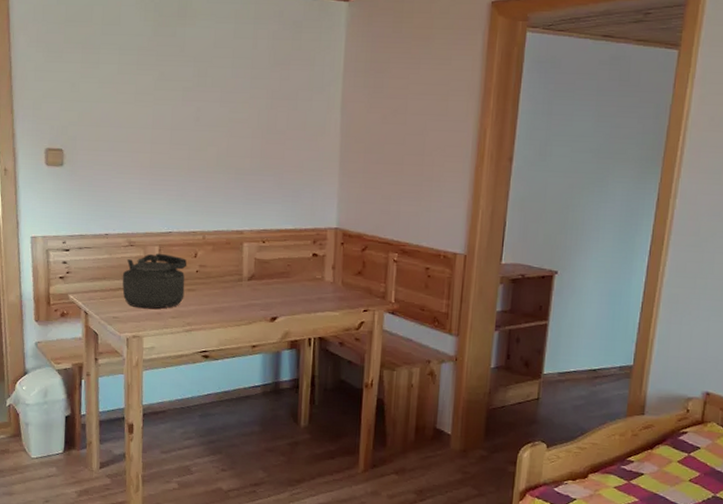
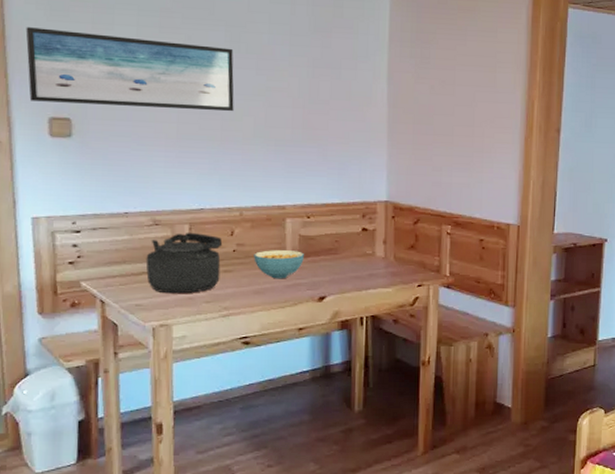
wall art: none [28,68,201,142] -> present [25,27,234,112]
cereal bowl: none [214,271,259,299] -> present [254,250,304,279]

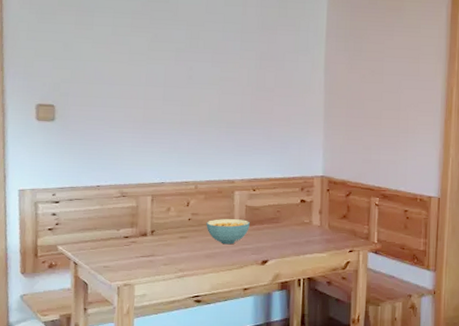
wall art: present [25,27,234,112] -> none [20,28,193,99]
kettle: present [145,232,223,294] -> none [113,202,180,257]

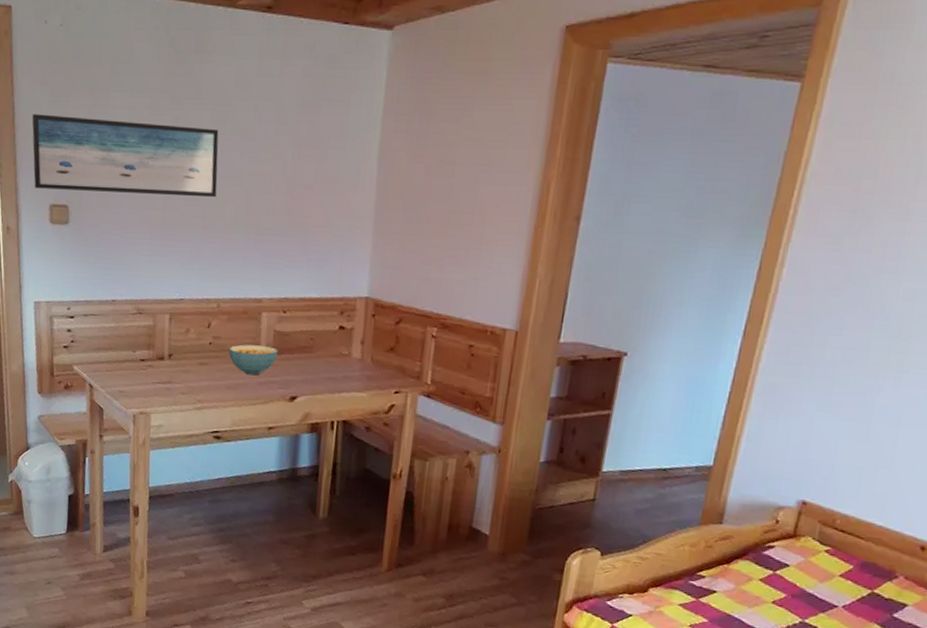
wall art: none [20,28,193,99] -> present [32,114,219,198]

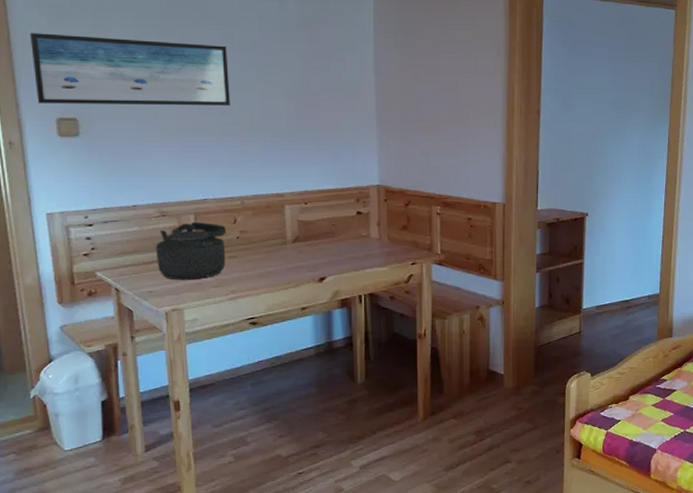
kettle: none [129,322,200,384] -> present [155,221,227,280]
cereal bowl: present [228,344,278,376] -> none [256,235,303,263]

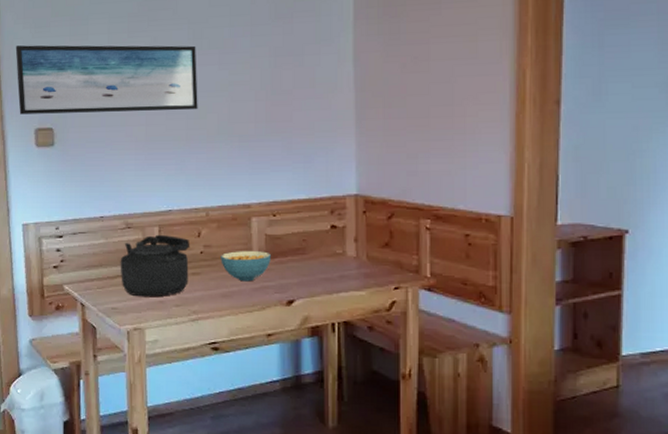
cereal bowl: none [256,235,303,263] -> present [221,251,271,282]

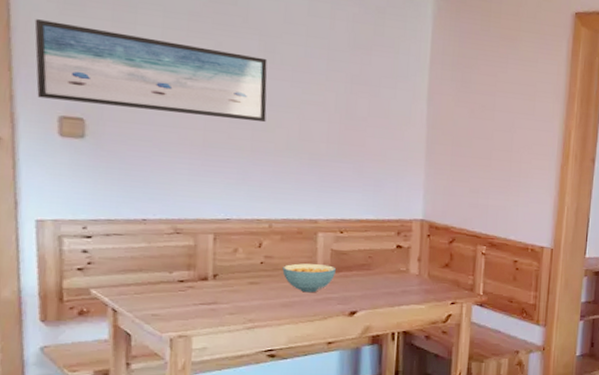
kettle: present [120,234,190,297] -> none [164,242,250,305]

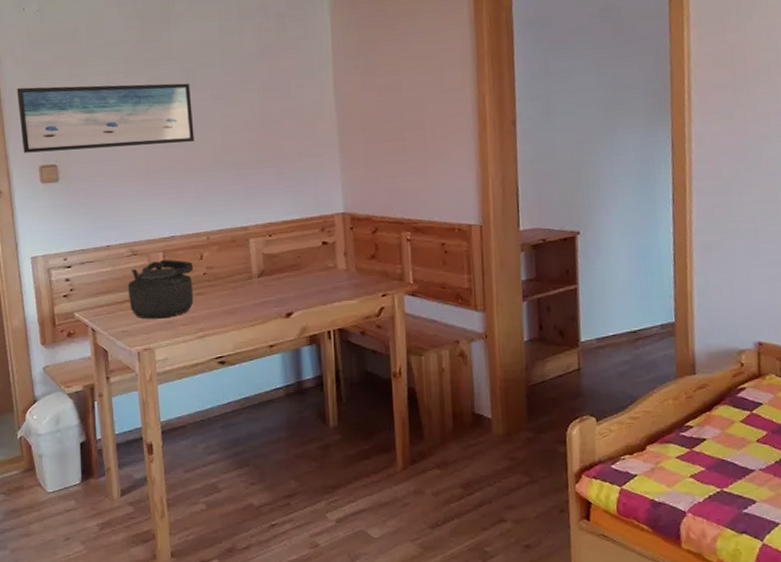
kettle: none [164,242,250,305] -> present [127,259,194,319]
cereal bowl: present [282,263,336,293] -> none [222,269,269,299]

